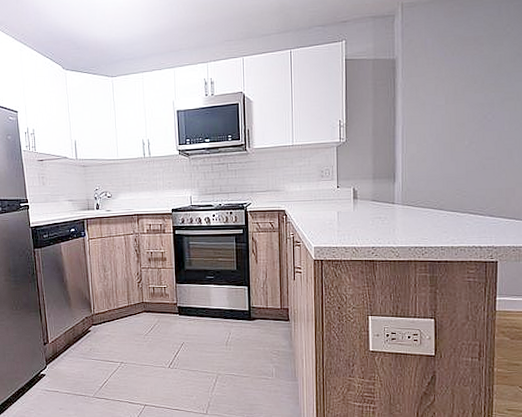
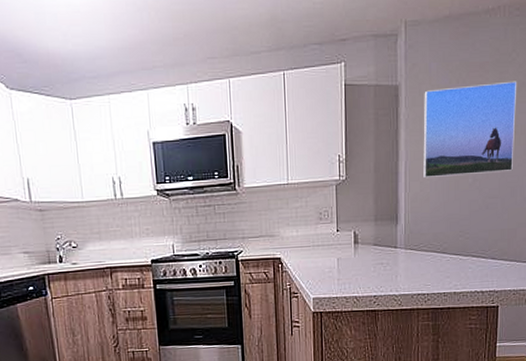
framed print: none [419,52,513,141] -> present [423,81,517,179]

